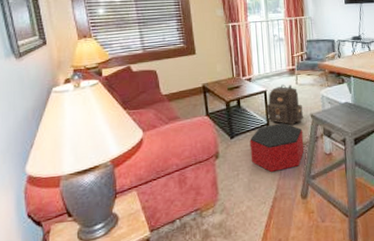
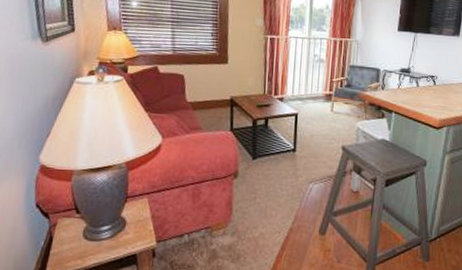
ottoman: present [249,123,304,172] -> none [271,150,331,201]
backpack: present [266,84,304,125] -> none [294,109,335,154]

